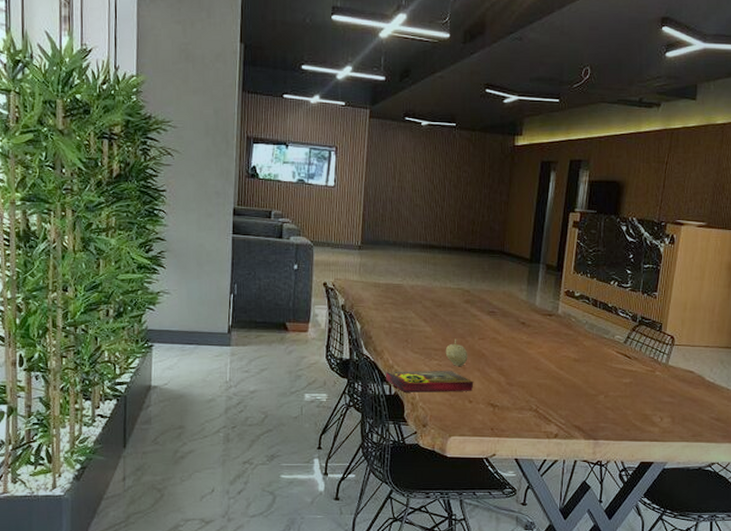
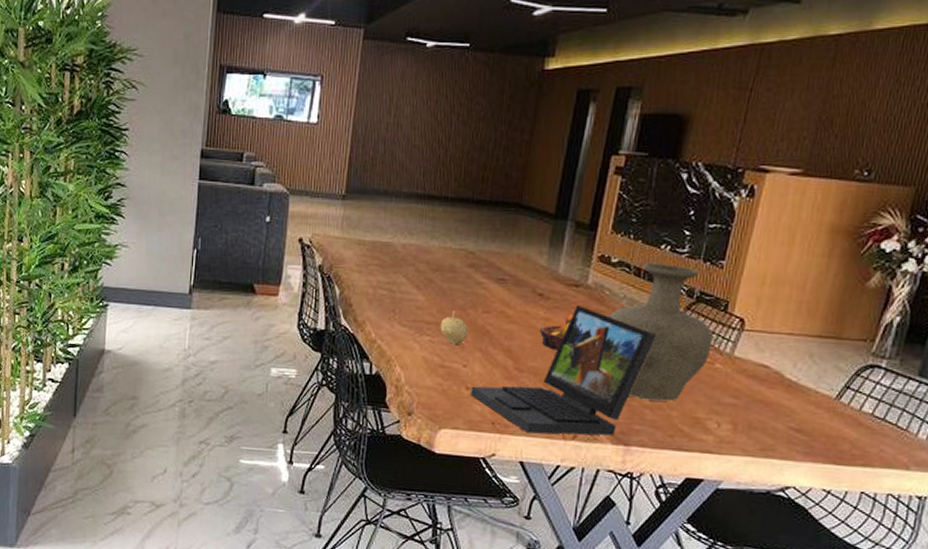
book: present [385,371,474,392] -> none [365,346,474,376]
laptop: none [473,330,612,435] -> present [470,305,656,436]
fruit bowl: none [524,337,550,367] -> present [540,313,574,350]
vase: none [575,295,653,403] -> present [607,262,714,402]

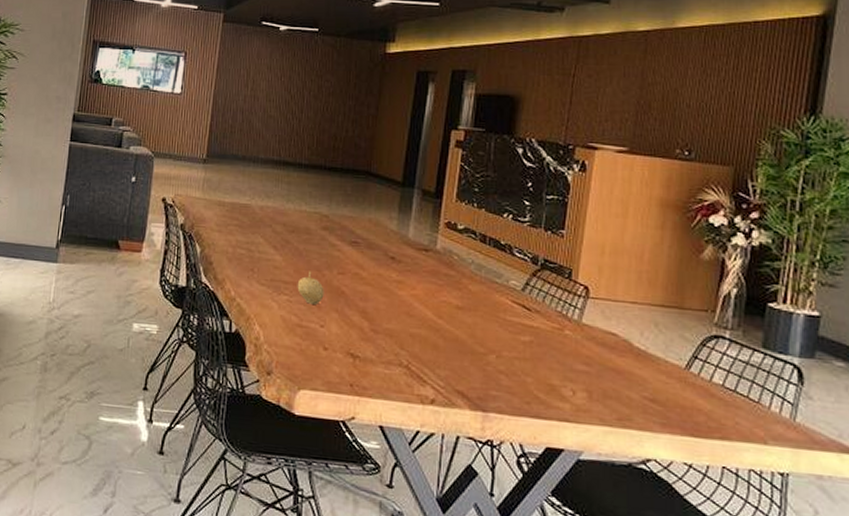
laptop: present [470,305,656,436] -> none [328,268,506,401]
fruit bowl: present [540,313,574,350] -> none [394,277,426,313]
vase: present [607,262,714,402] -> none [458,230,561,367]

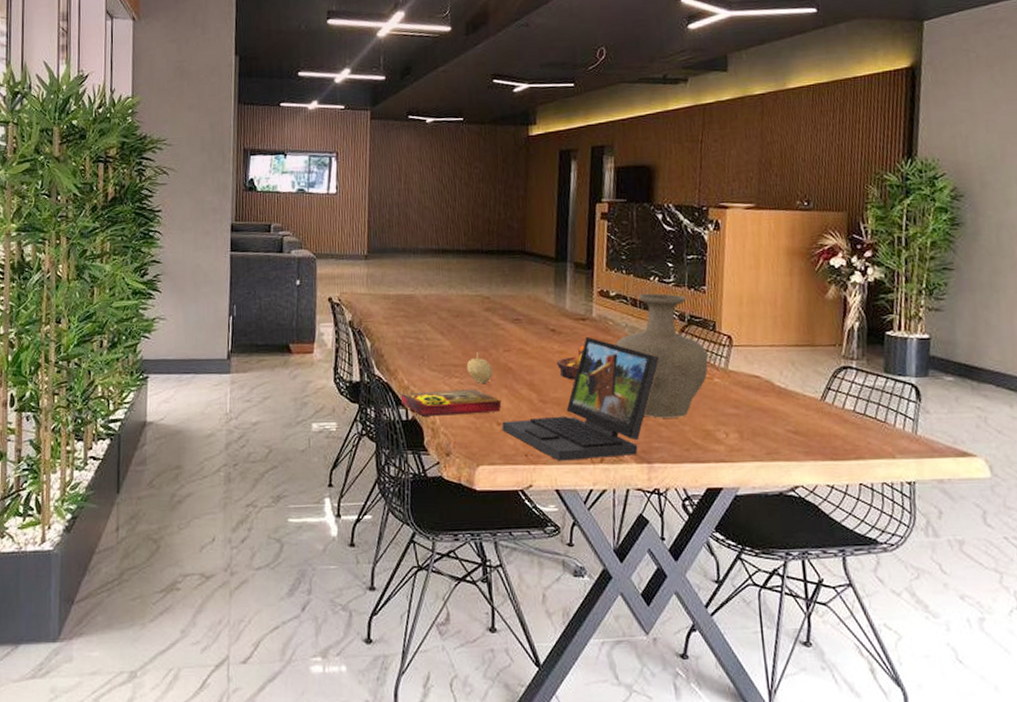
book: none [225,304,331,336] -> present [400,389,502,417]
laptop: none [328,268,506,401] -> present [502,336,659,461]
fruit bowl: none [394,277,426,313] -> present [557,345,585,380]
vase: none [458,230,561,367] -> present [614,293,709,419]

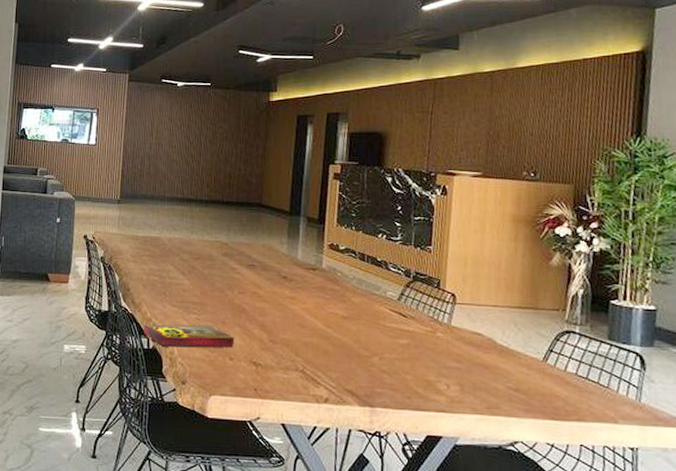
fruit: present [466,352,493,383] -> none [204,292,228,321]
laptop: present [502,336,659,461] -> none [234,285,385,398]
fruit bowl: present [557,345,585,380] -> none [287,292,314,324]
vase: present [614,293,709,419] -> none [342,249,432,367]

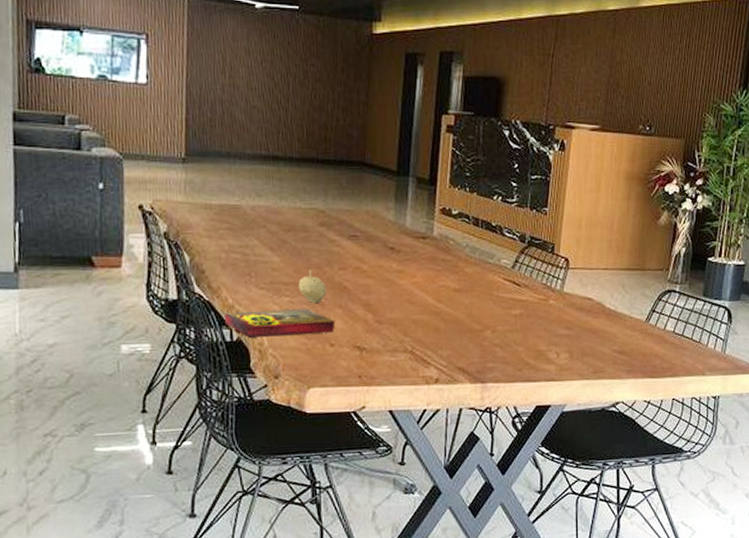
fruit: none [204,292,228,321] -> present [298,269,327,303]

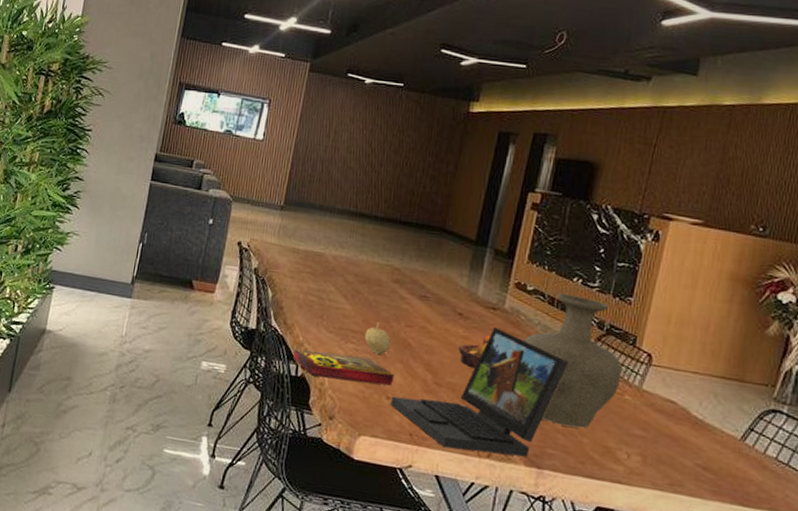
laptop: none [335,255,498,382] -> present [390,326,569,457]
fruit bowl: none [395,264,424,301] -> present [459,334,491,369]
vase: none [454,212,546,339] -> present [523,293,623,428]

